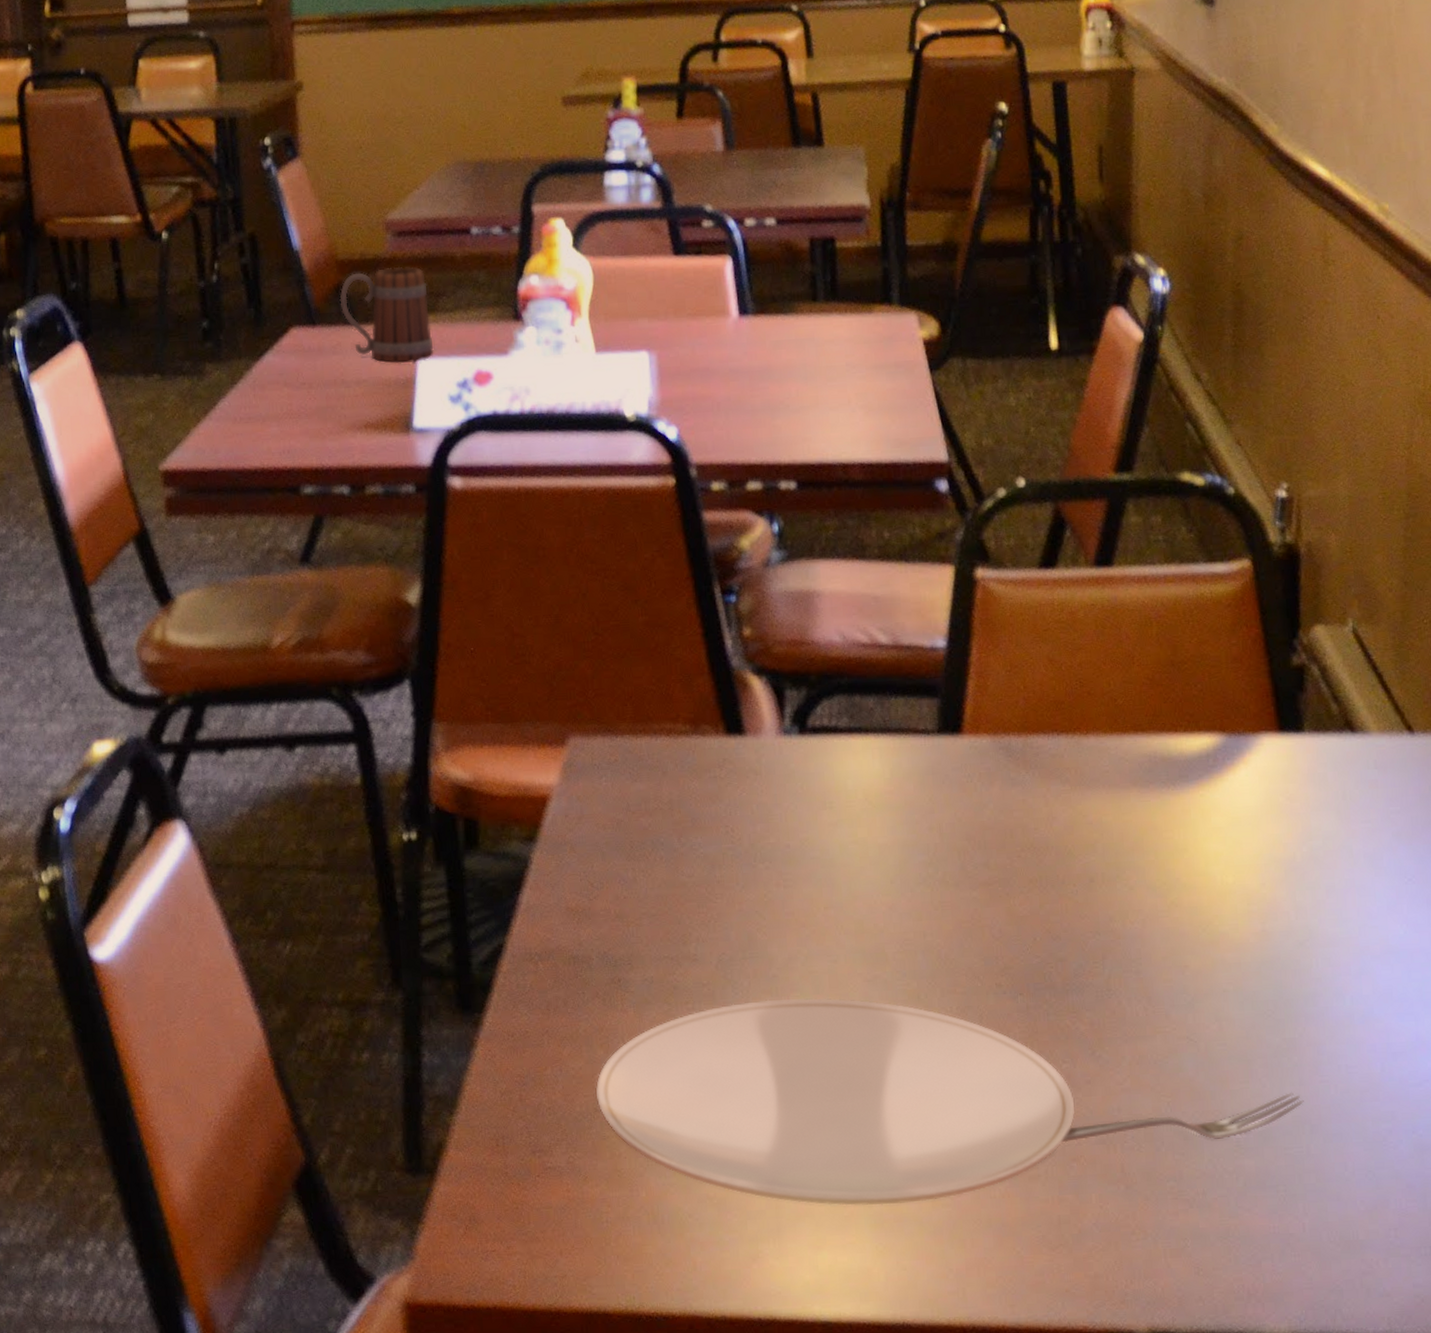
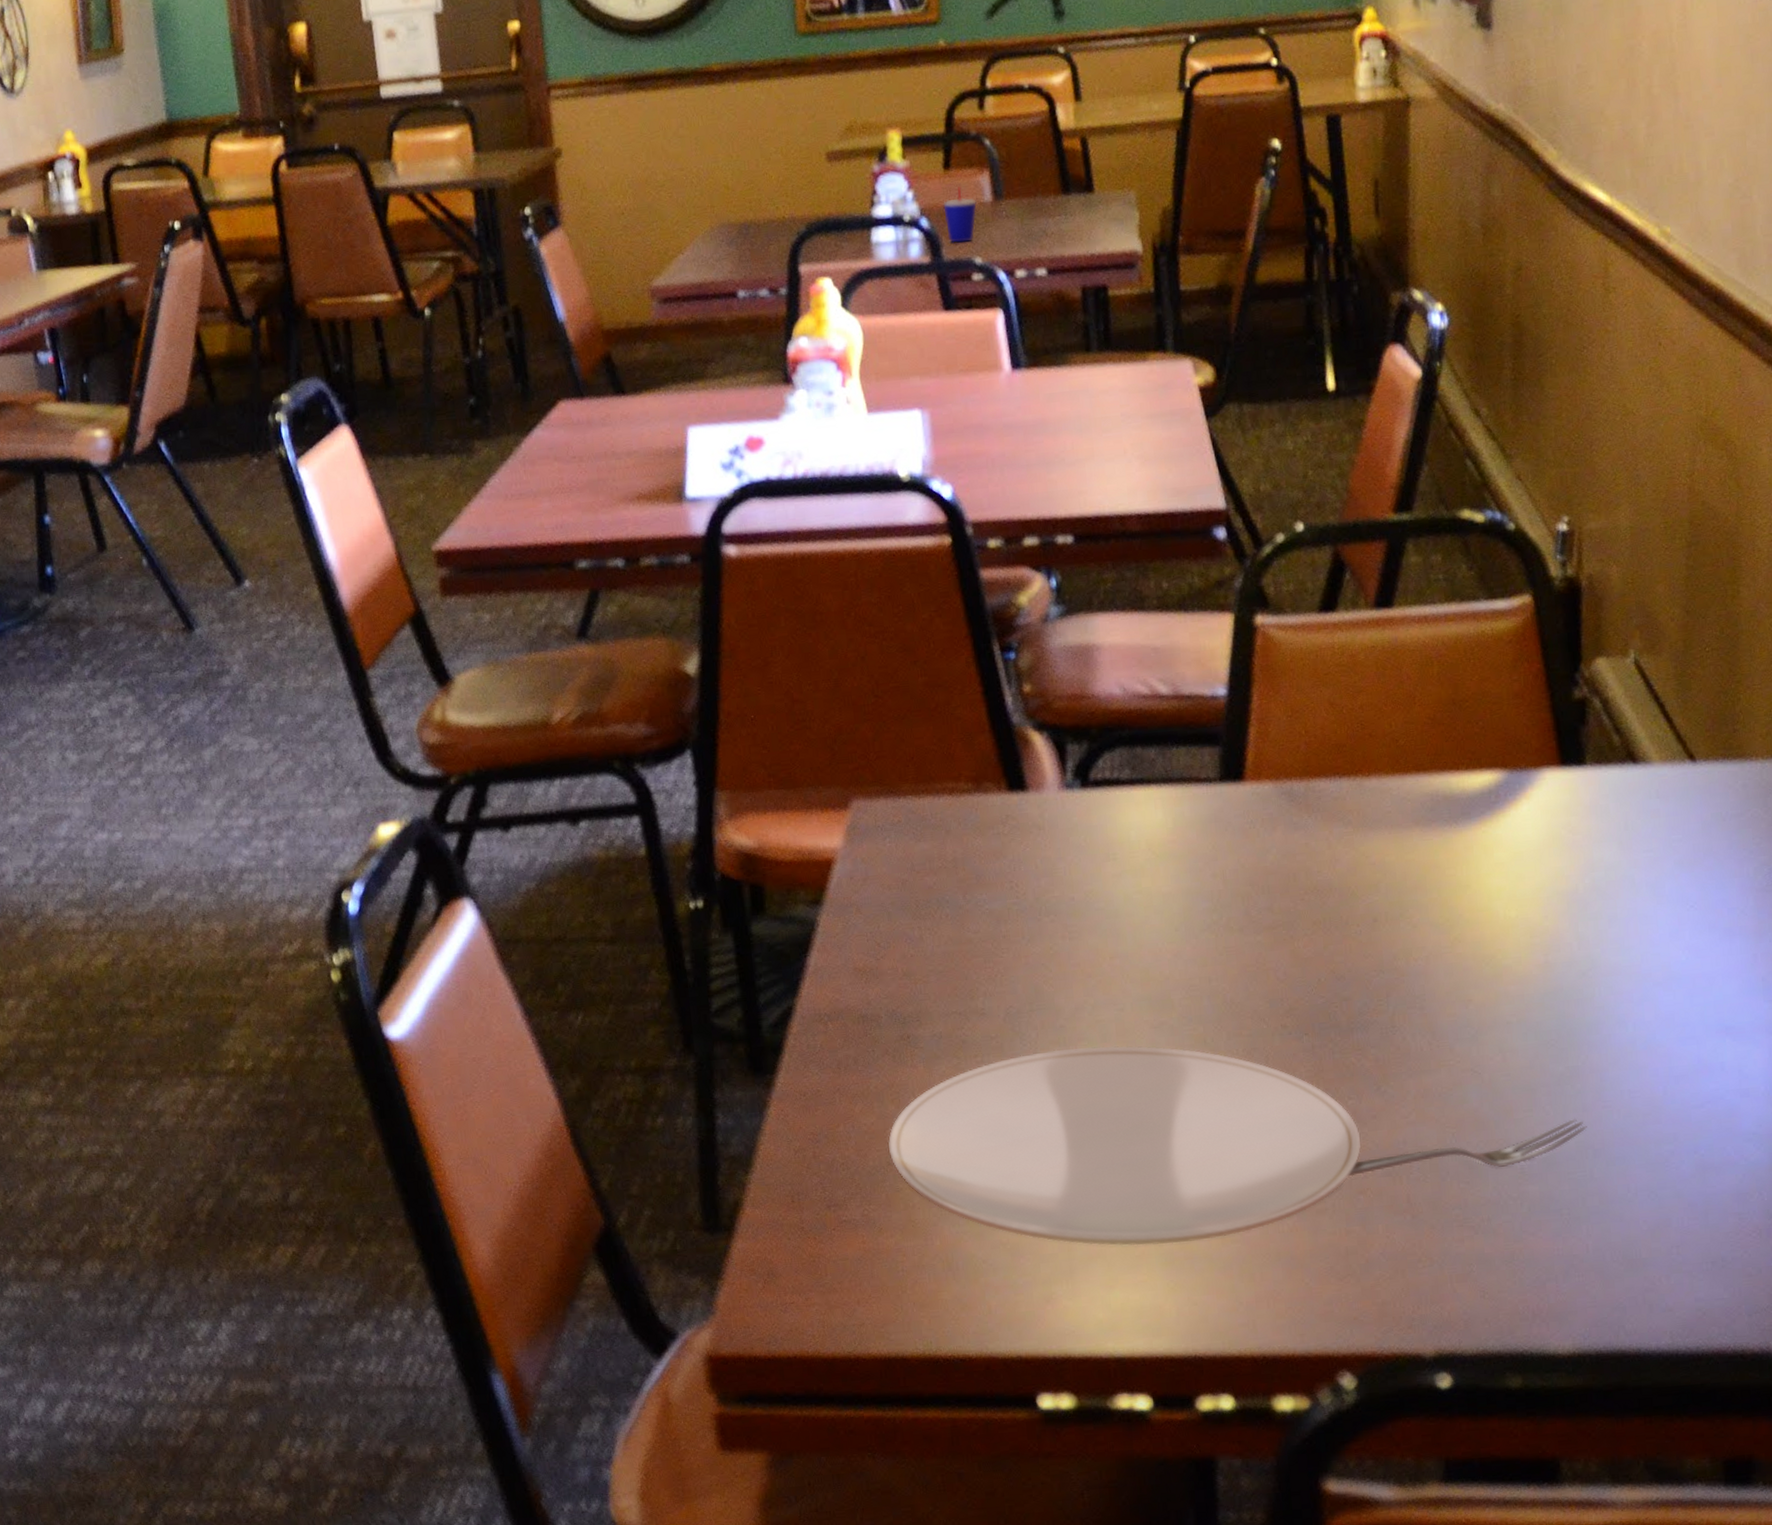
beer mug: present [339,266,433,364] -> none [607,333,703,434]
beverage cup: none [675,134,709,190] -> present [943,185,977,243]

